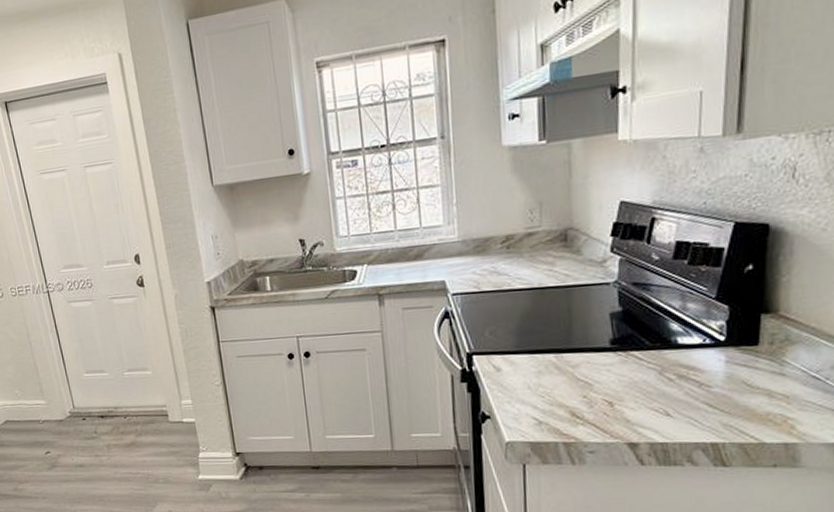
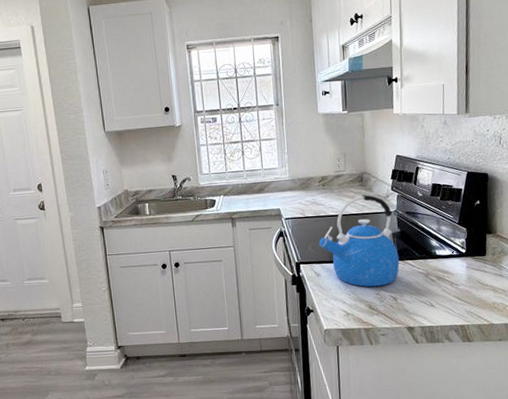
kettle: none [499,258,620,387] -> present [318,194,400,287]

